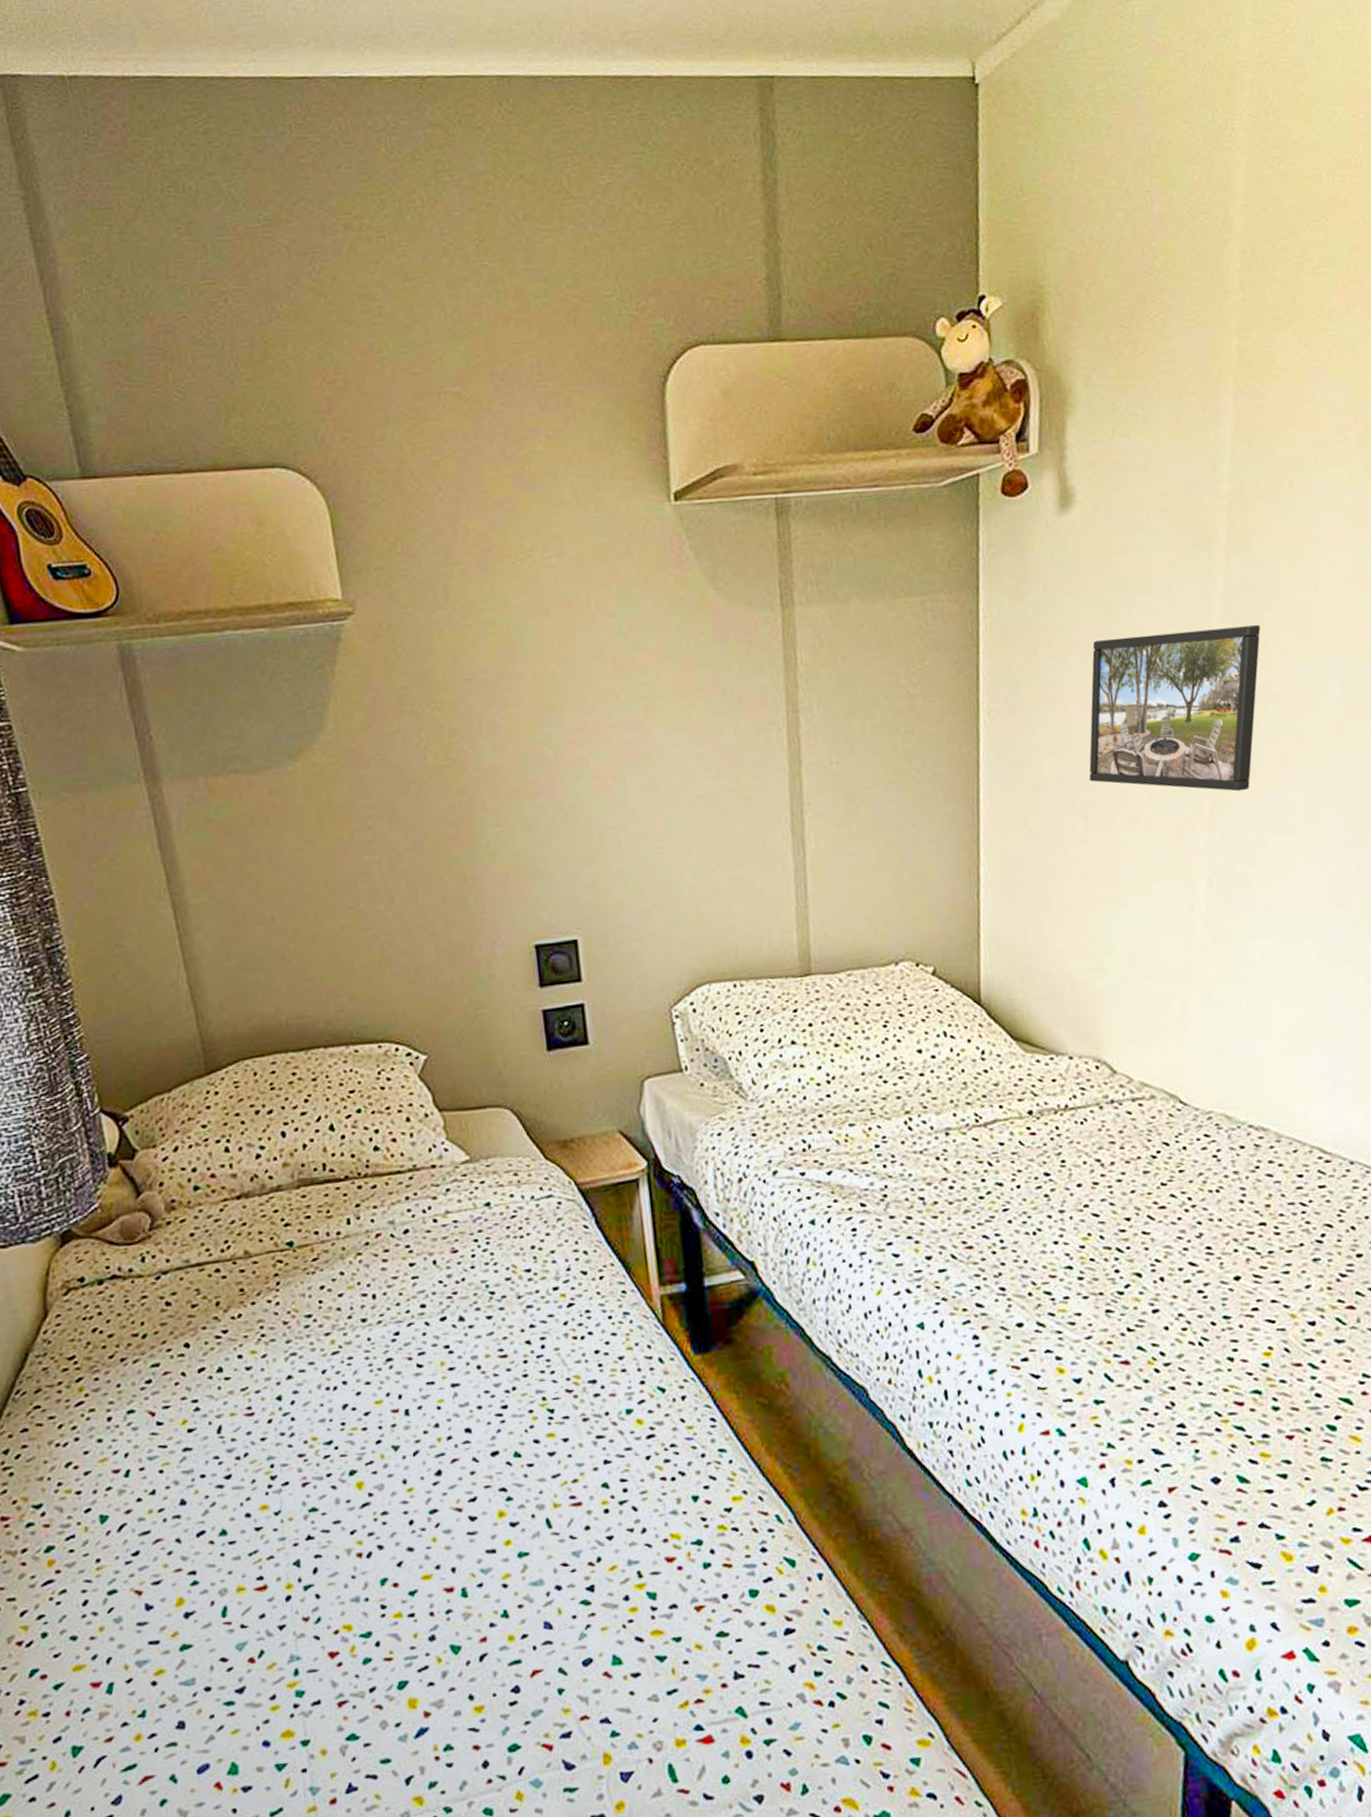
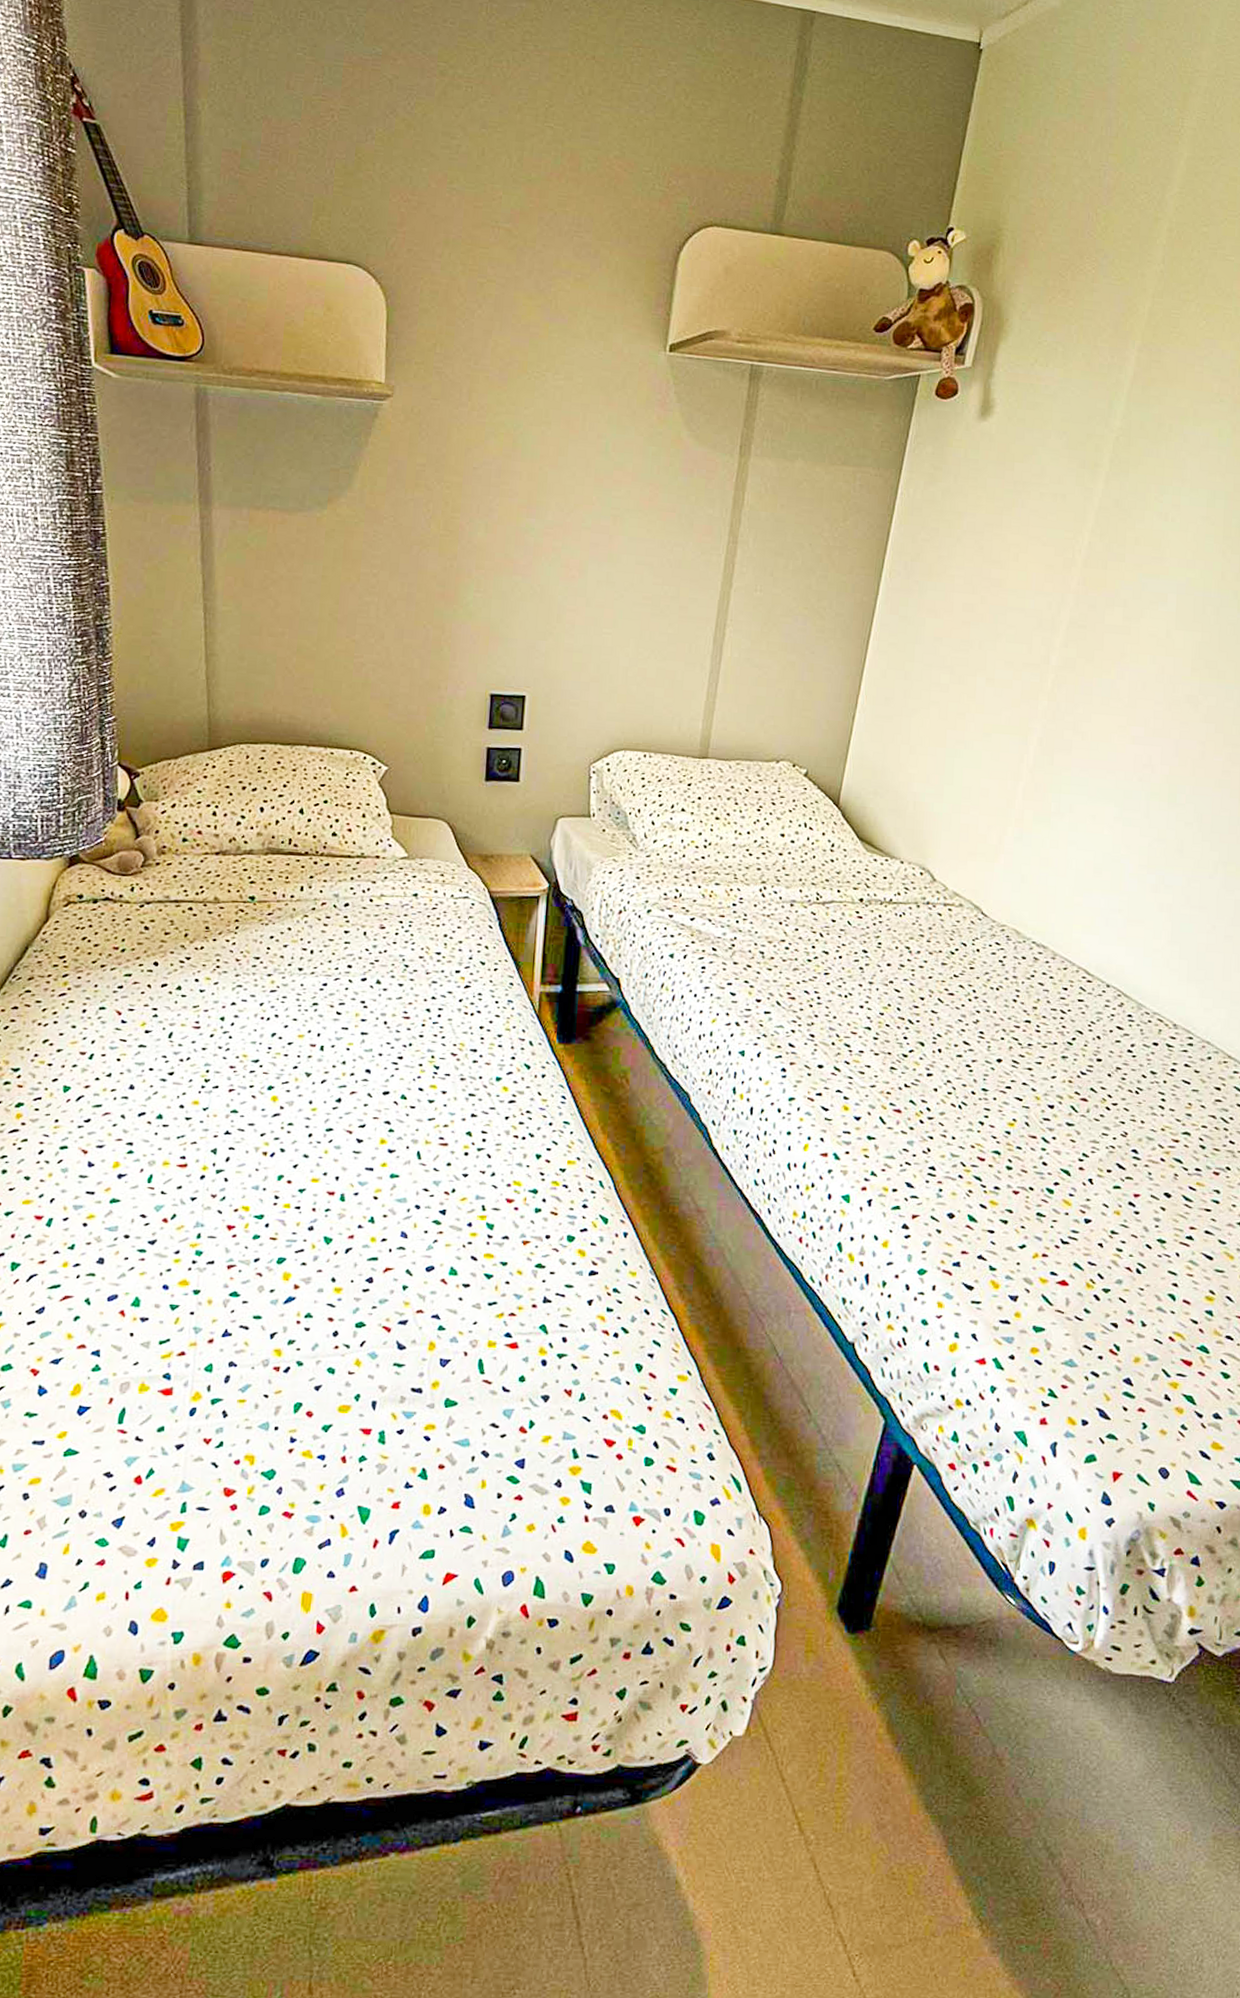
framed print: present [1089,625,1261,792] -> none [961,529,1123,673]

